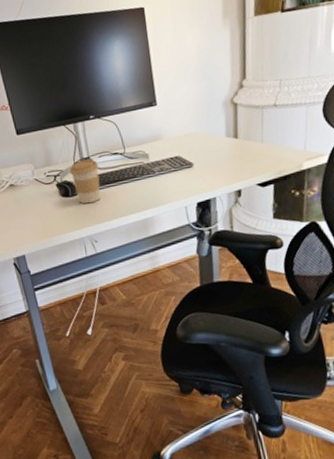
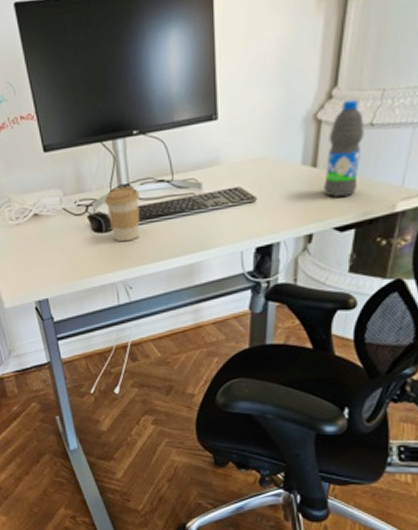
water bottle: none [244,87,271,160] -> present [324,99,364,197]

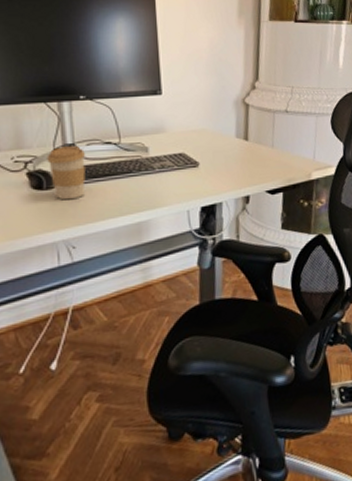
water bottle: present [324,99,364,197] -> none [255,92,282,165]

